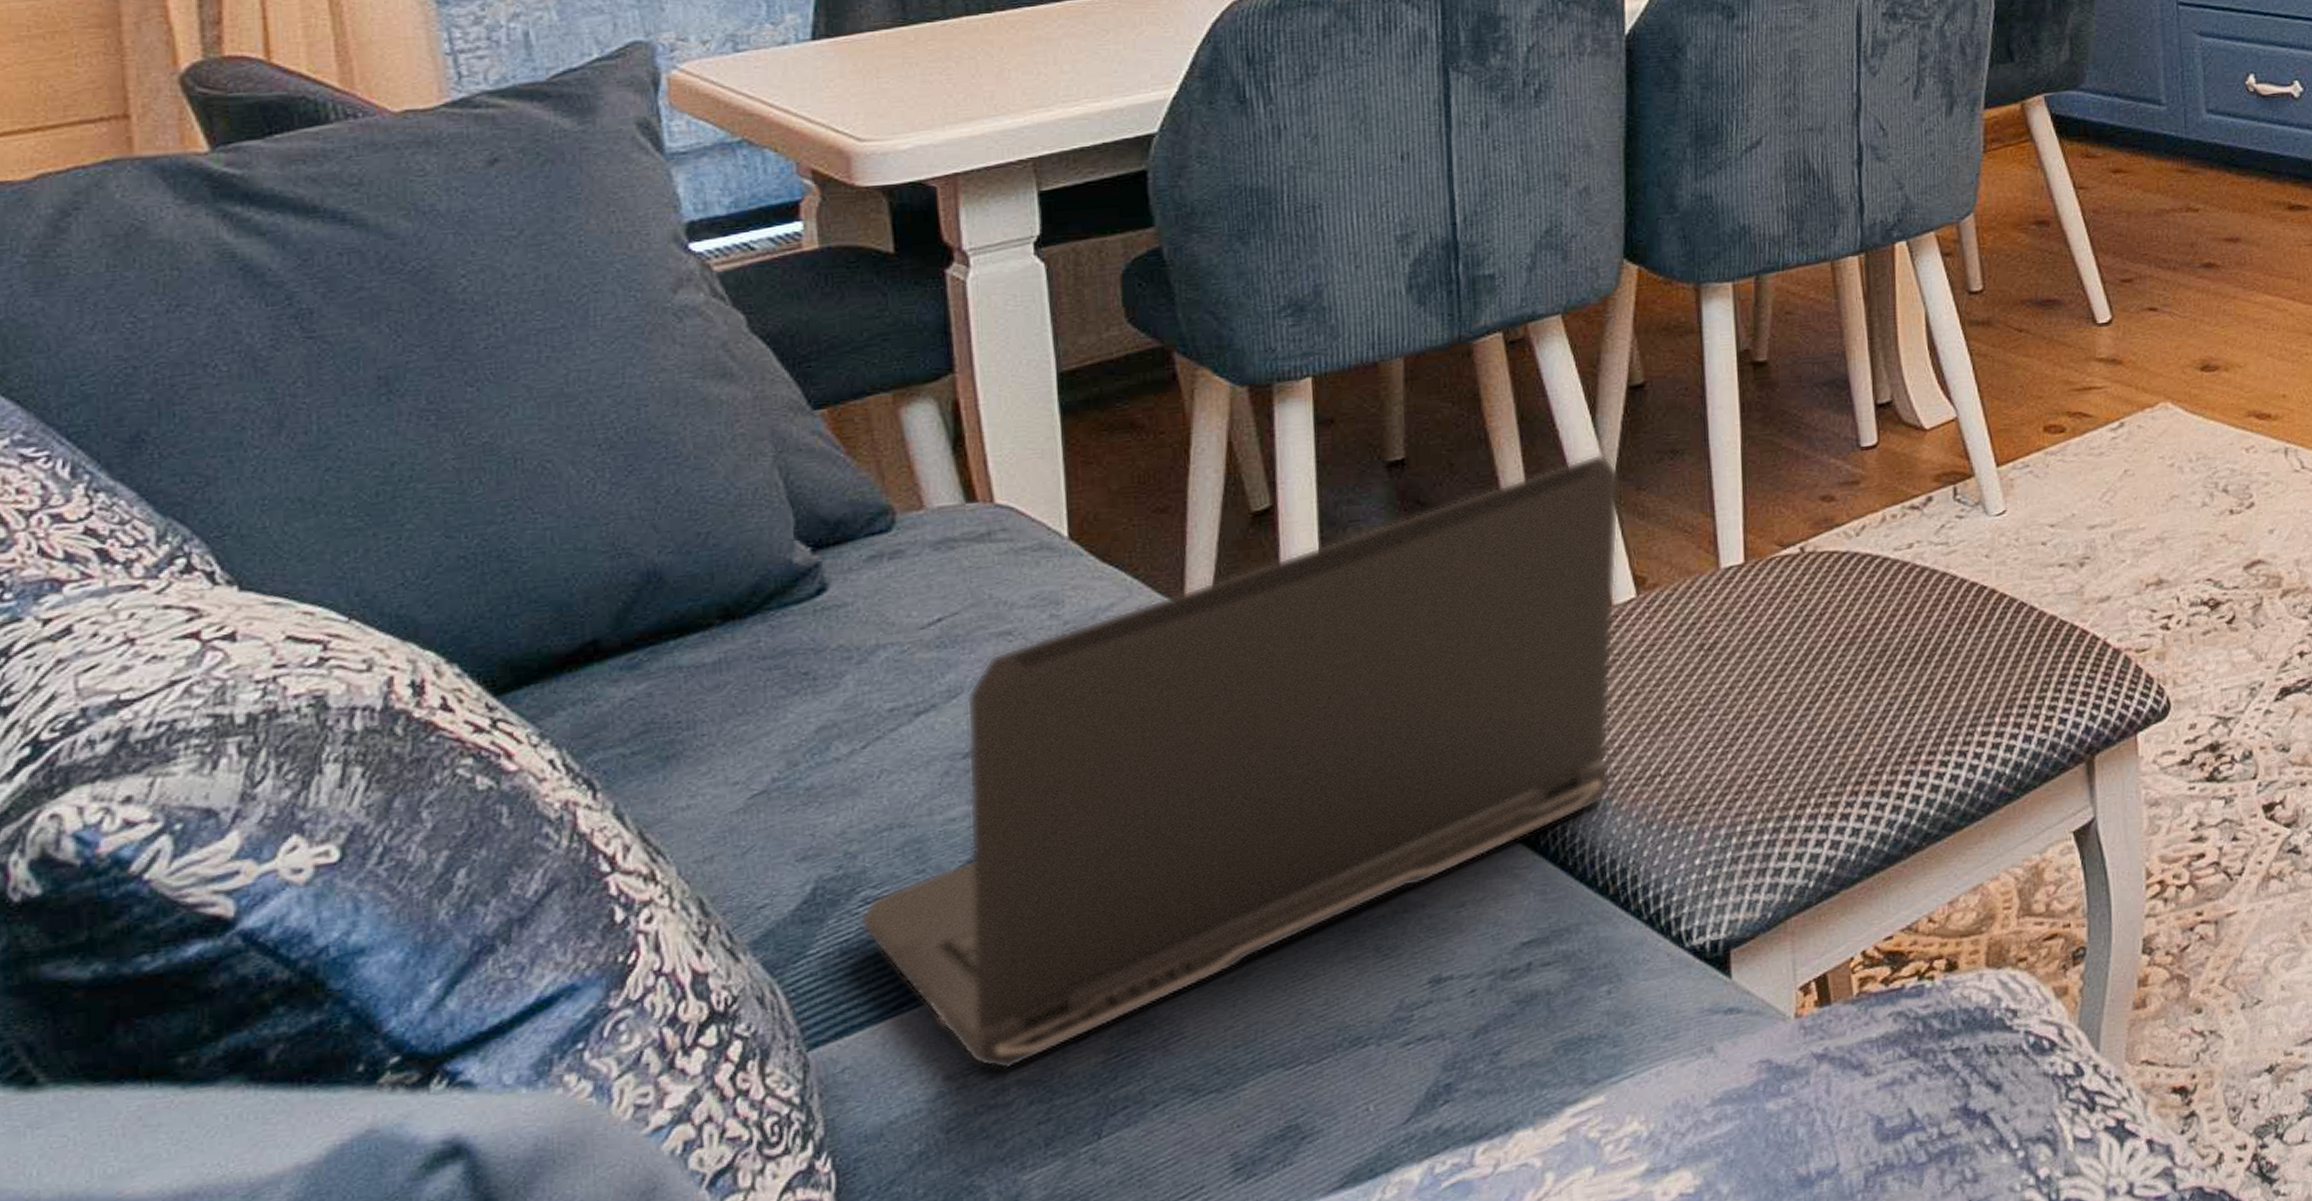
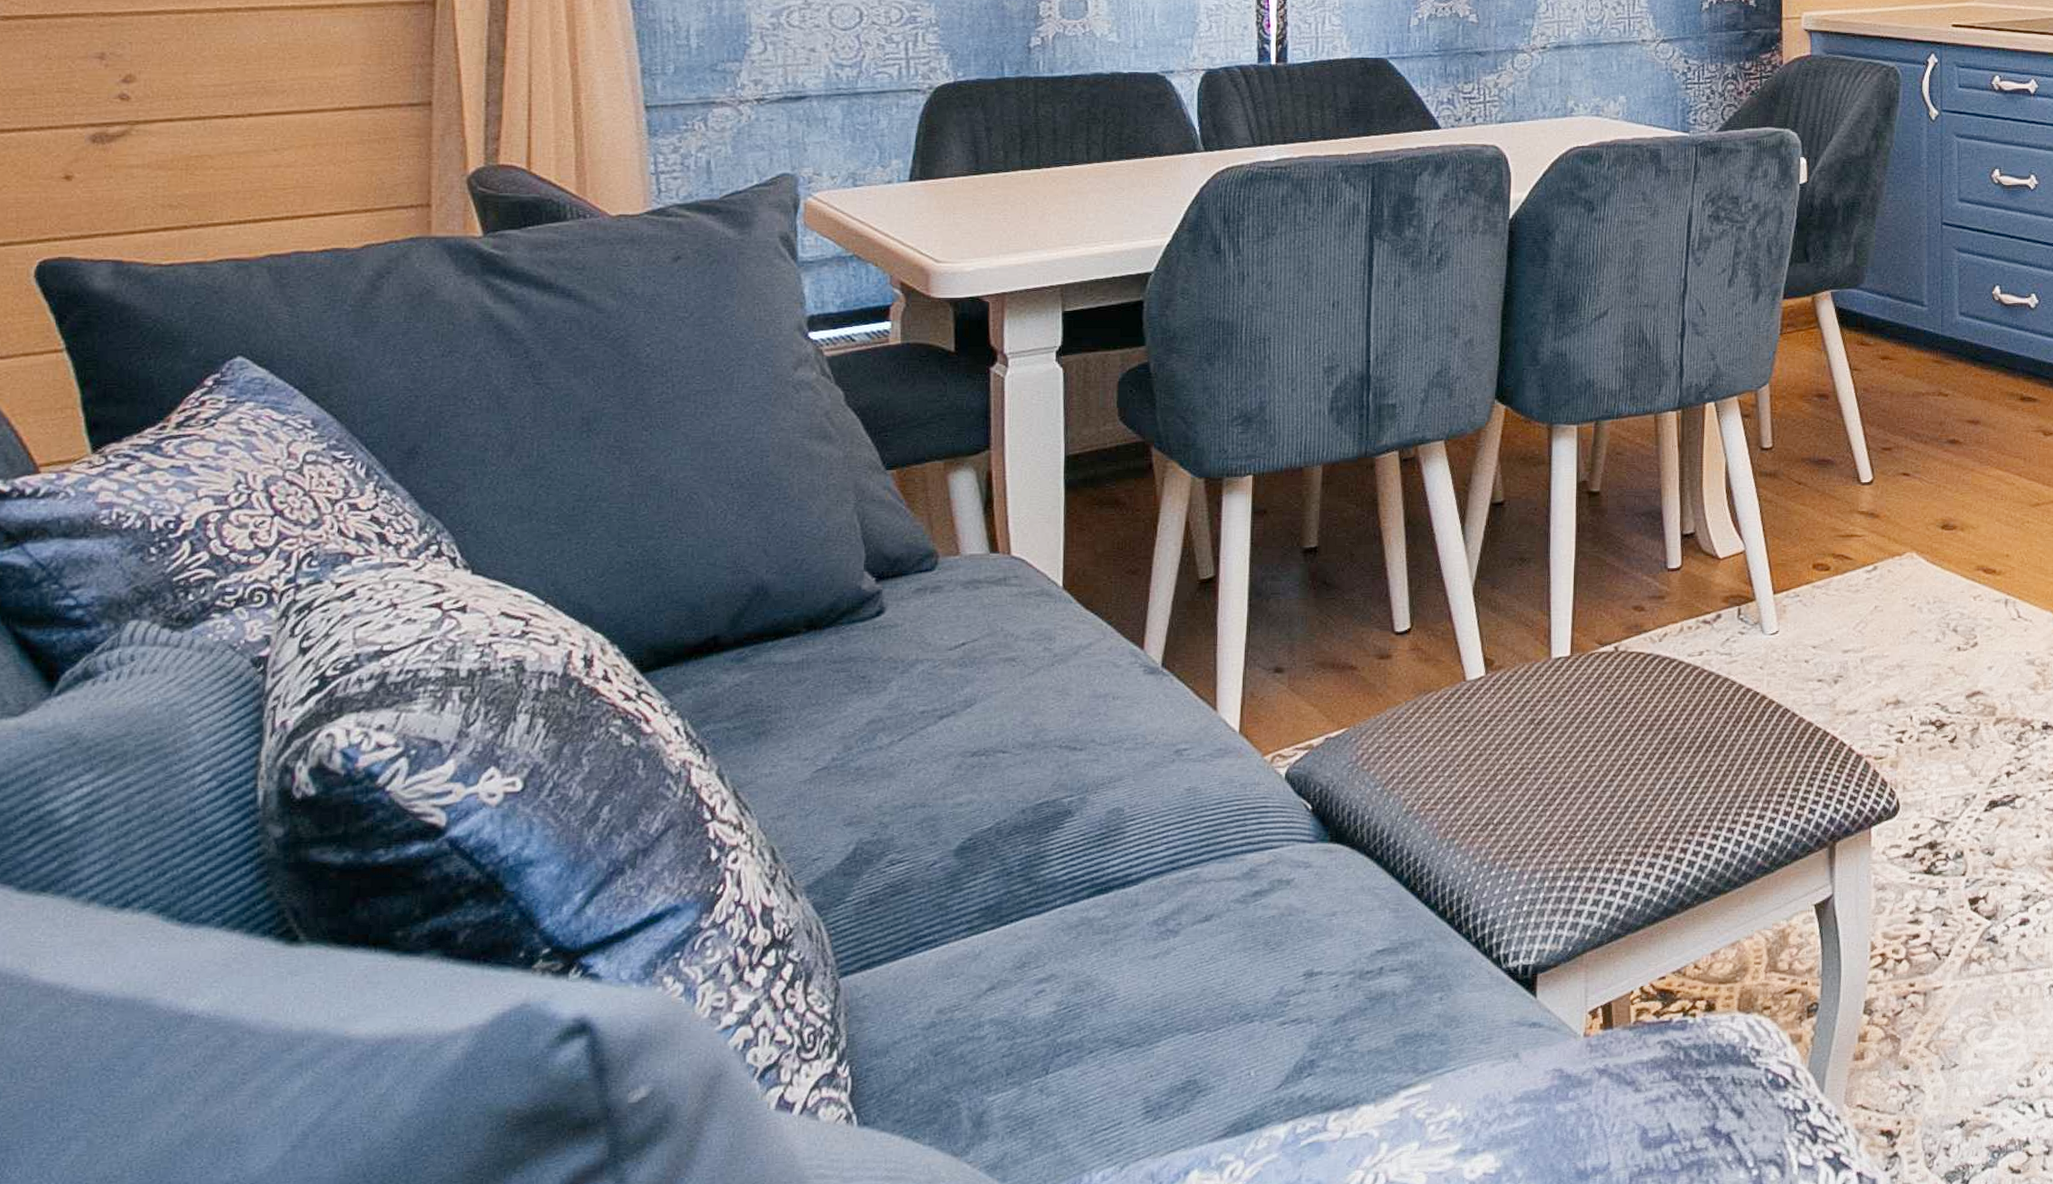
laptop computer: present [860,453,1621,1071] -> none [886,556,1480,1010]

